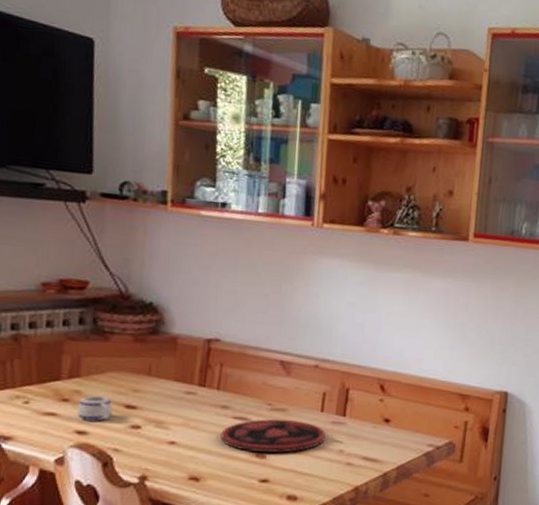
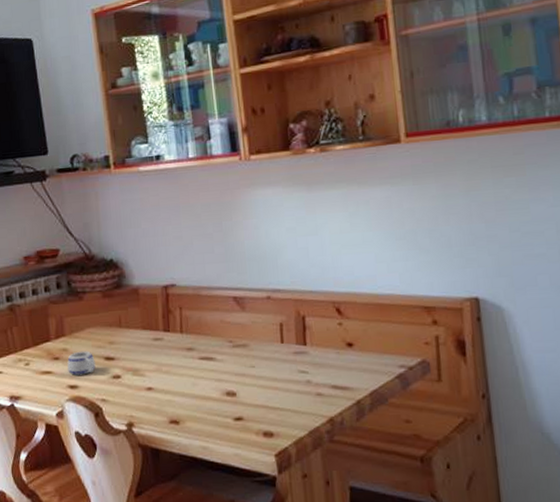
plate: present [221,419,325,453] -> none [191,354,290,390]

